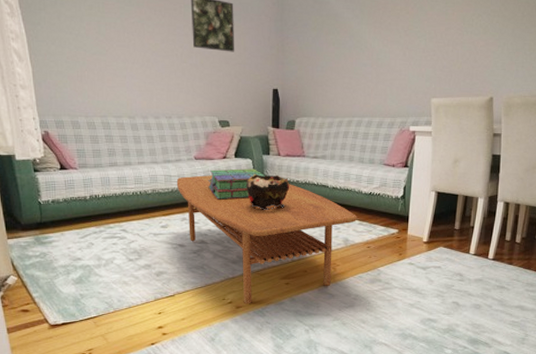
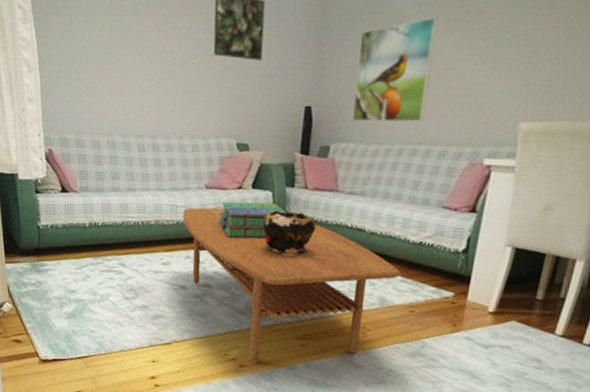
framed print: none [311,19,368,101] -> present [353,17,438,122]

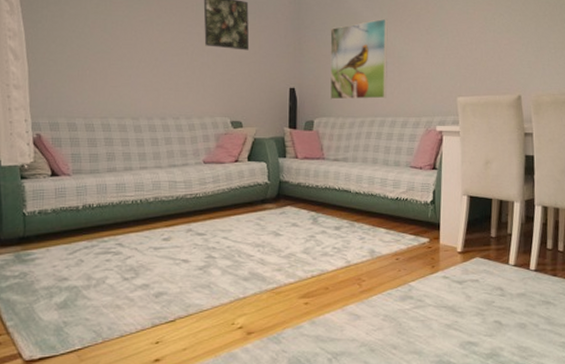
coffee table: present [182,207,400,364] -> none [182,181,384,330]
stack of books: present [218,201,286,238] -> none [217,173,281,208]
decorative bowl: present [263,209,317,254] -> none [260,178,309,219]

